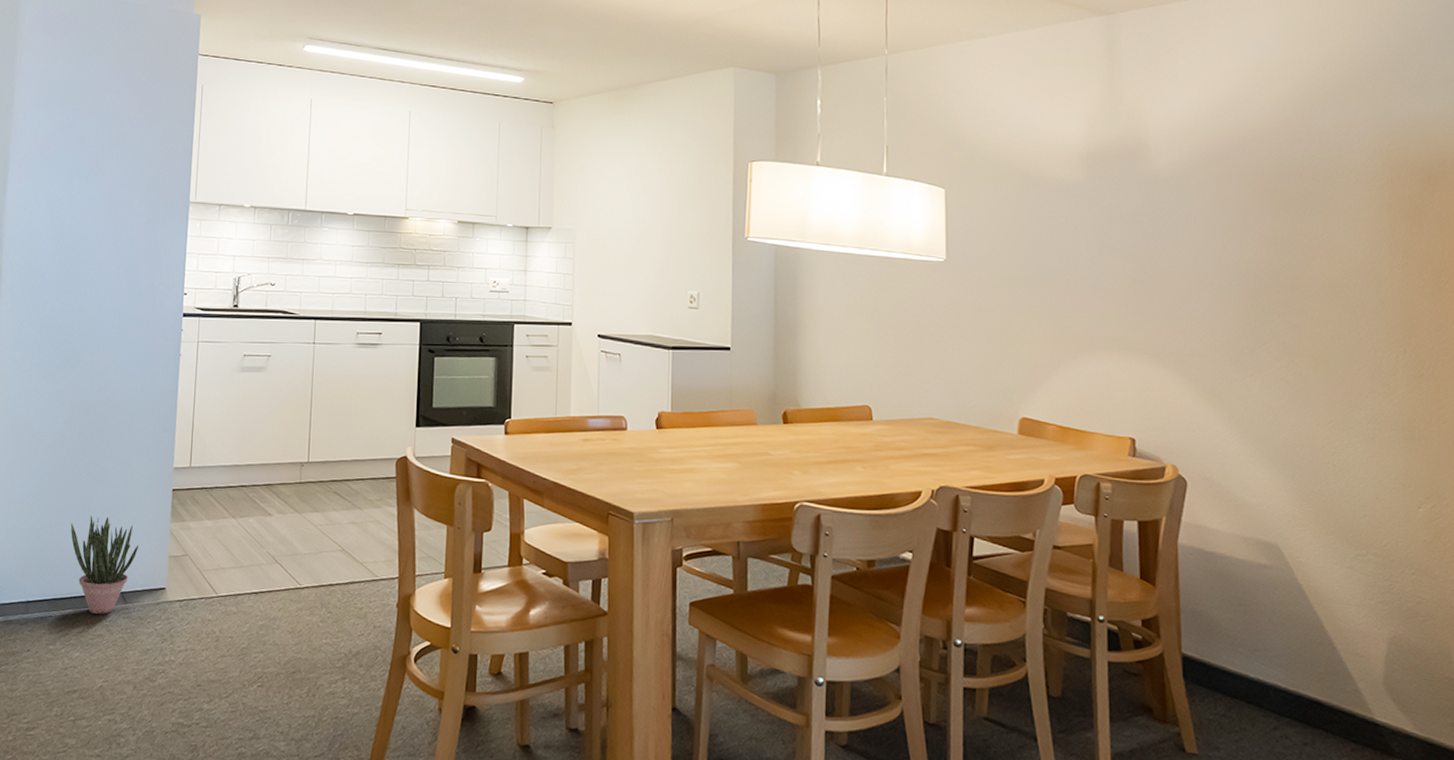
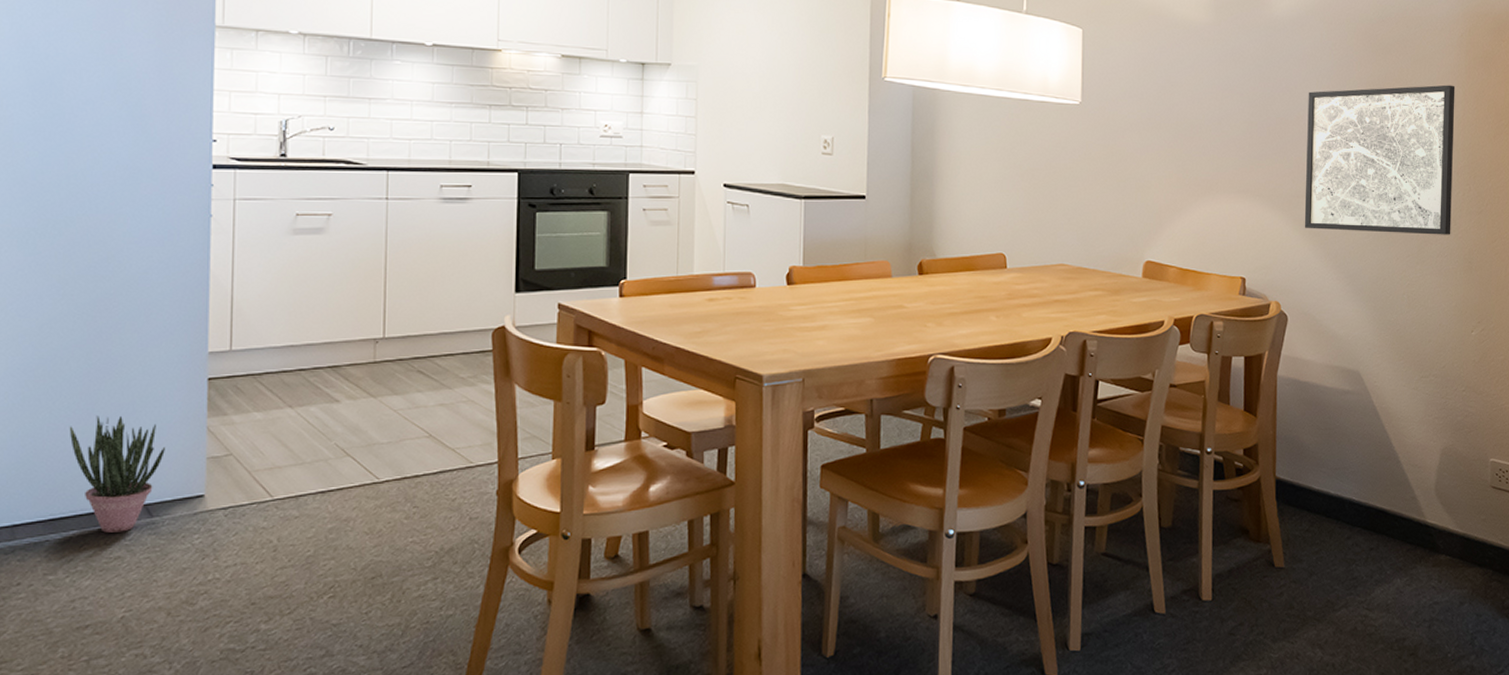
wall art: none [1199,239,1384,400] -> present [1304,85,1455,235]

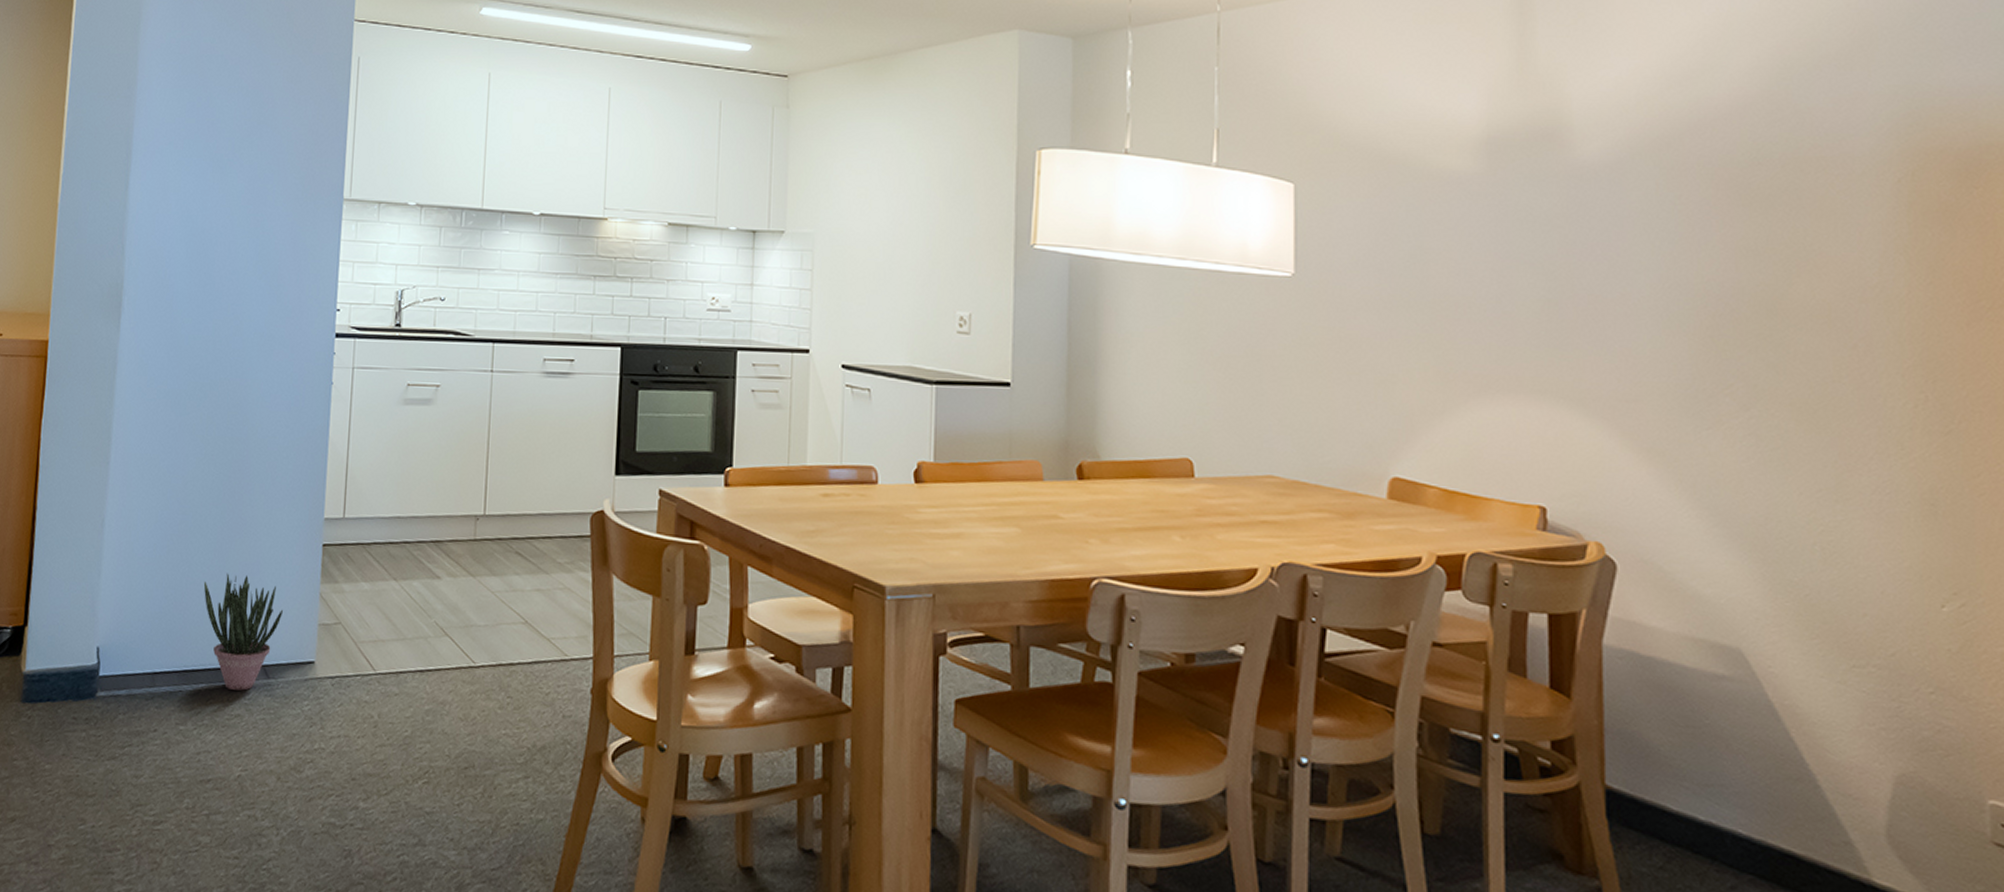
wall art: present [1304,85,1455,235] -> none [1638,250,1895,464]

